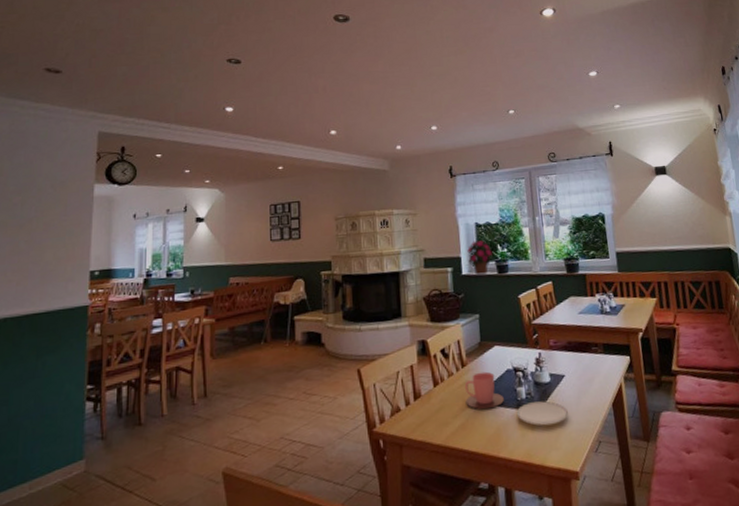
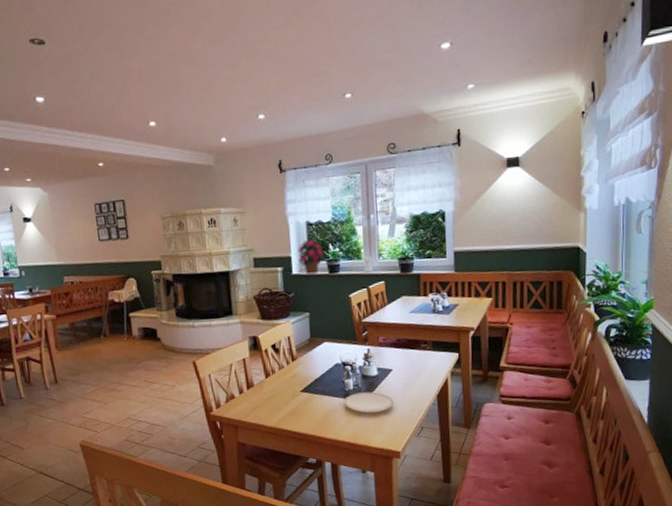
cup: present [464,371,504,409] -> none [294,365,332,398]

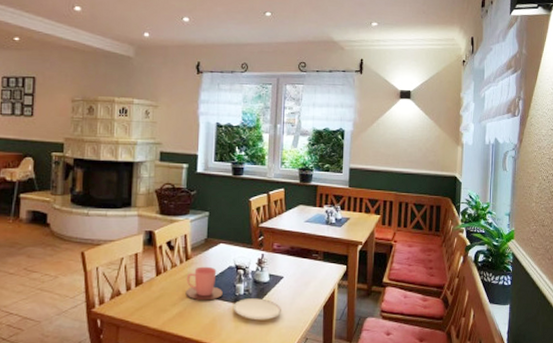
cup: none [294,365,332,398] -> present [185,266,223,301]
potted flower: present [298,240,325,275] -> none [205,141,231,175]

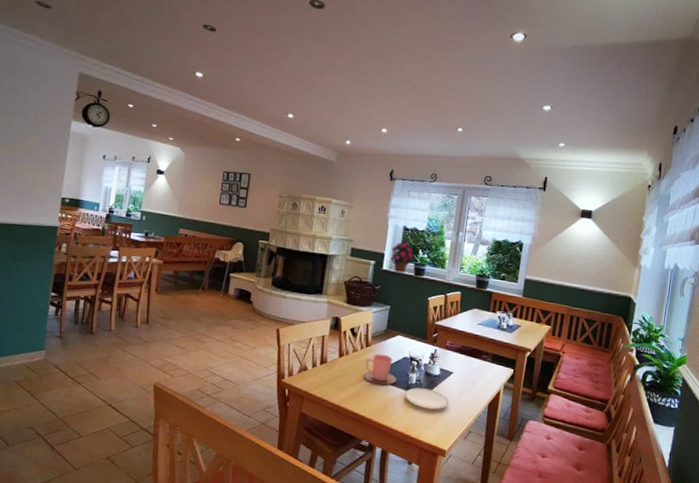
potted flower: none [205,141,231,175] -> present [390,242,415,274]

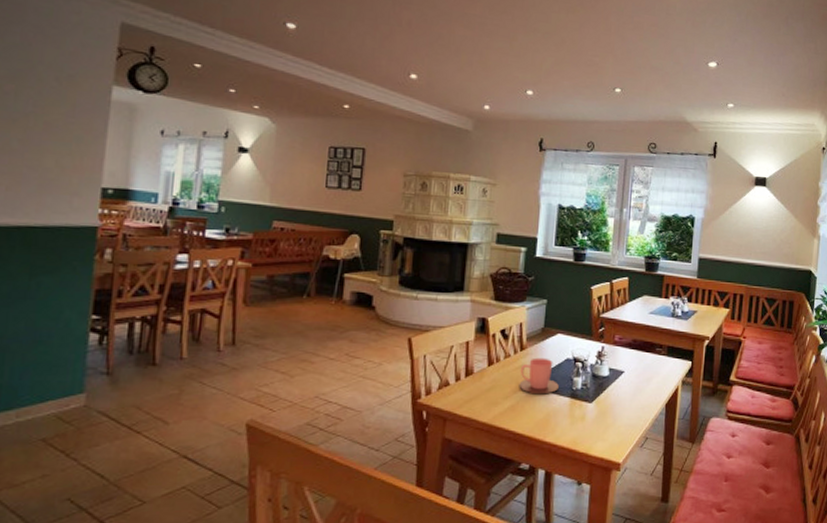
potted flower: present [390,242,415,274] -> none [544,223,573,261]
plate: present [404,387,450,410] -> none [569,393,622,417]

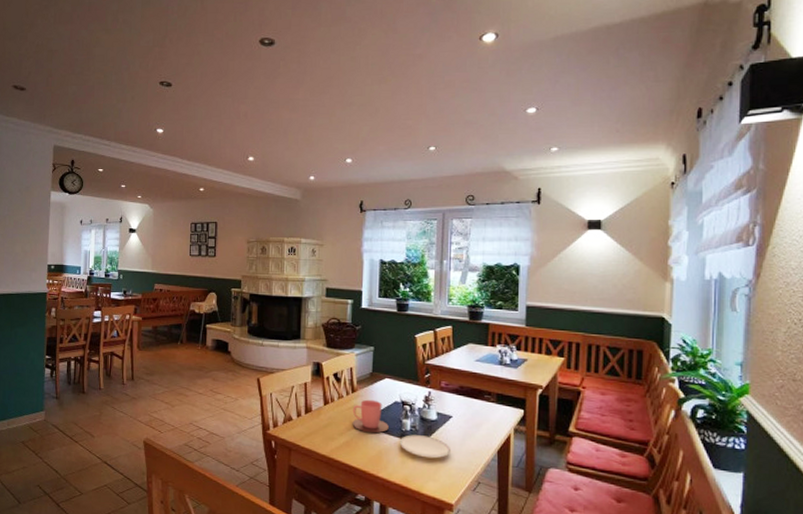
plate: none [569,393,622,417] -> present [399,435,452,459]

